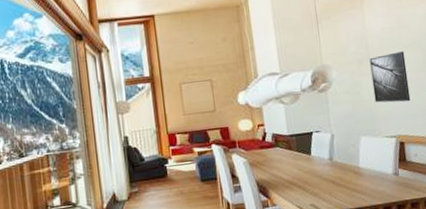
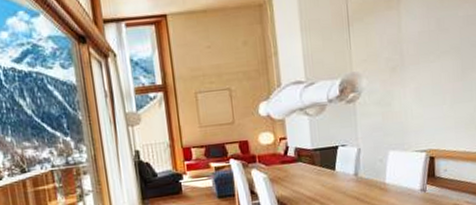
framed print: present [369,51,411,103] -> none [403,58,445,115]

